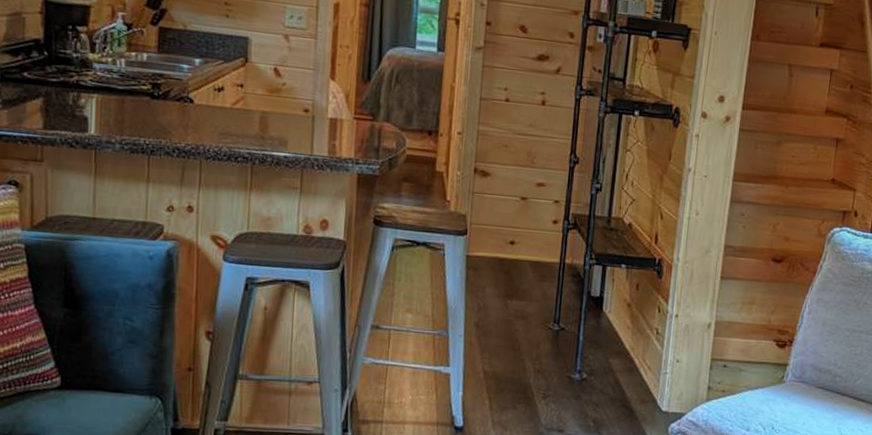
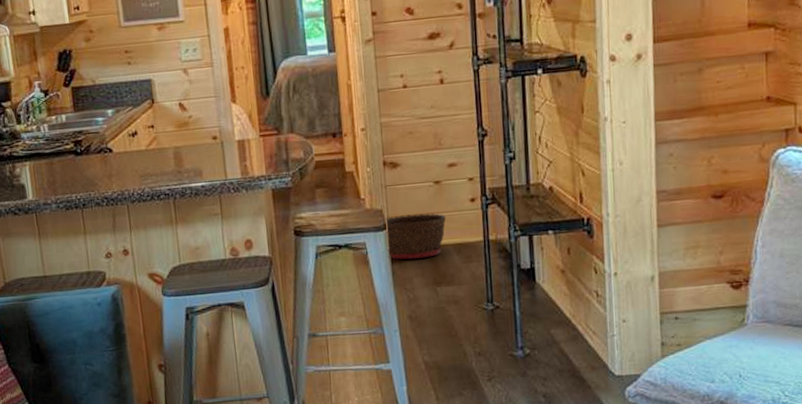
basket: none [464,223,527,270] -> present [384,213,446,260]

